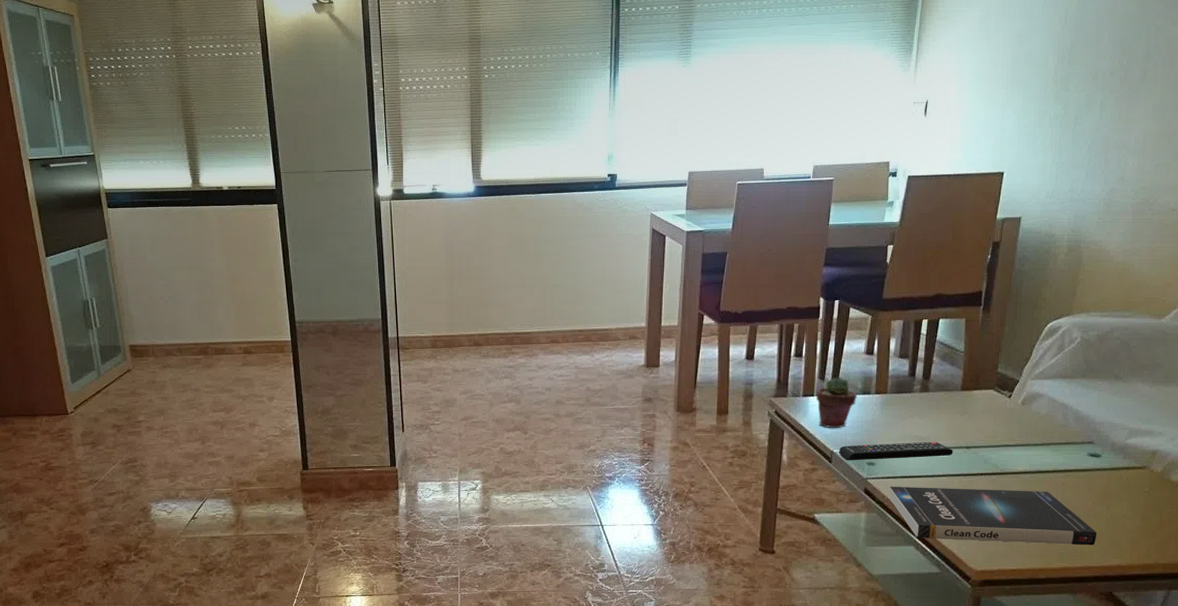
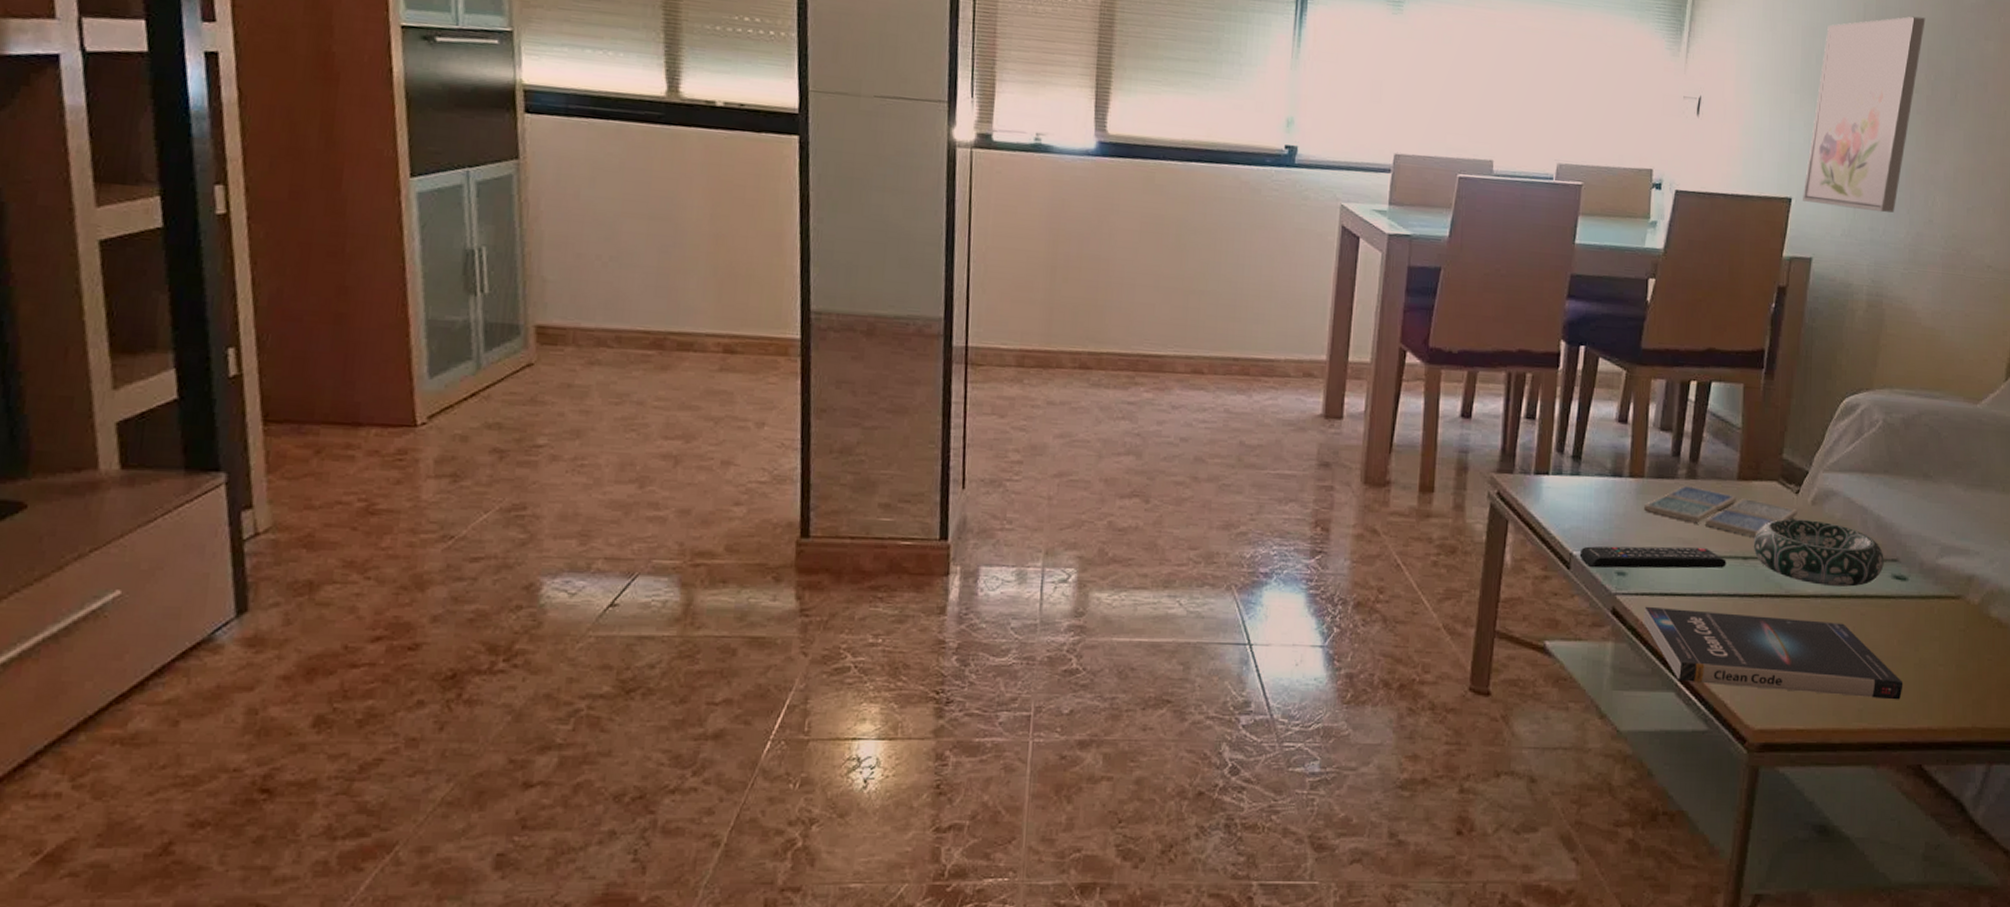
potted succulent: present [816,377,857,429] -> none [1552,450,1605,522]
drink coaster: none [888,397,1010,432] -> present [1644,485,1797,537]
decorative bowl: none [974,416,1082,464] -> present [1753,518,1884,587]
wall art: none [1013,13,1119,176] -> present [1803,16,1926,213]

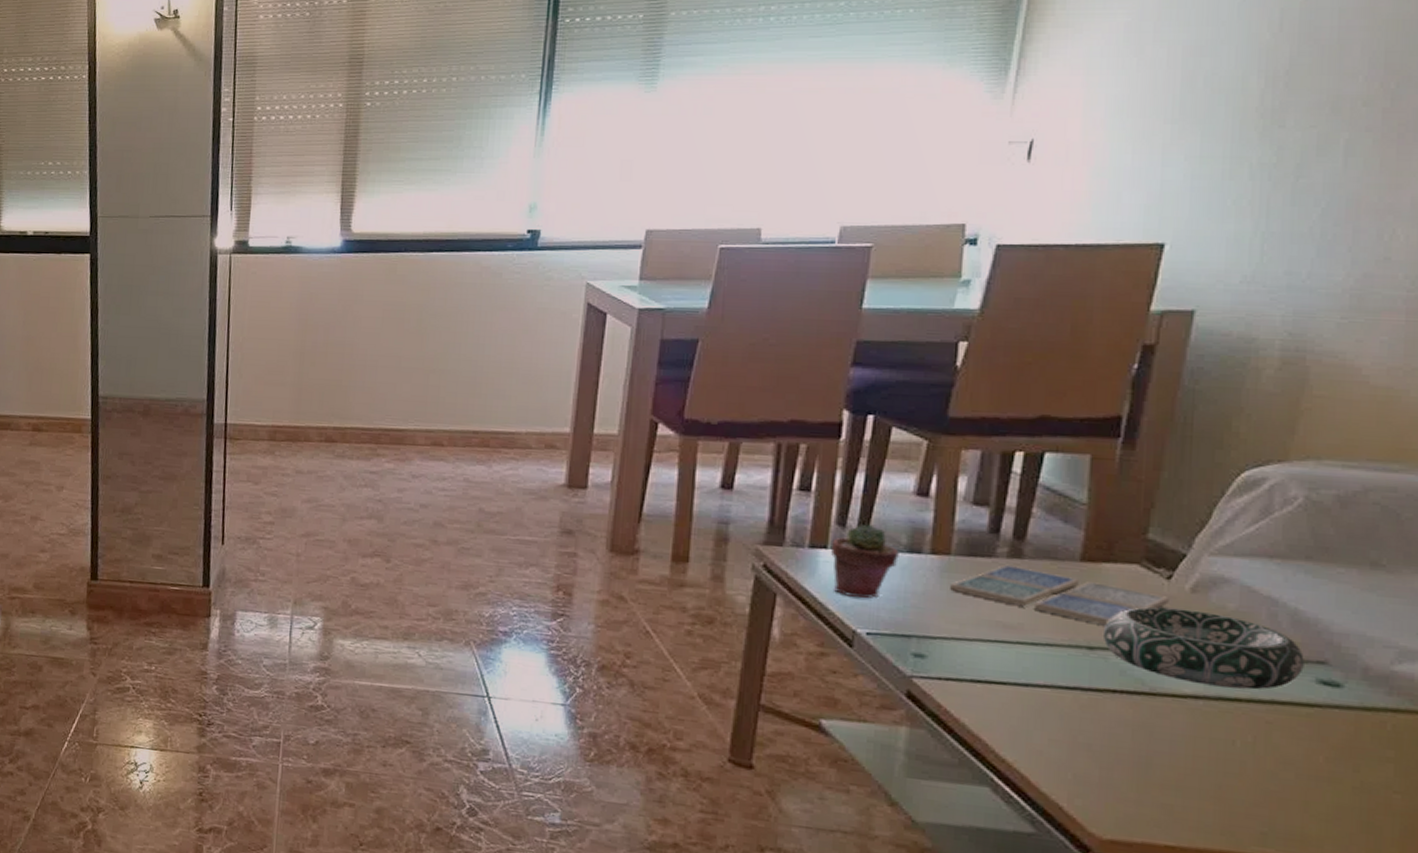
potted succulent: none [1552,450,1605,522] -> present [831,524,899,599]
remote control: present [1580,546,1726,569] -> none [866,624,1064,658]
book: present [1642,606,1904,700] -> none [947,692,1334,828]
wall art: present [1803,16,1926,213] -> none [1181,14,1382,253]

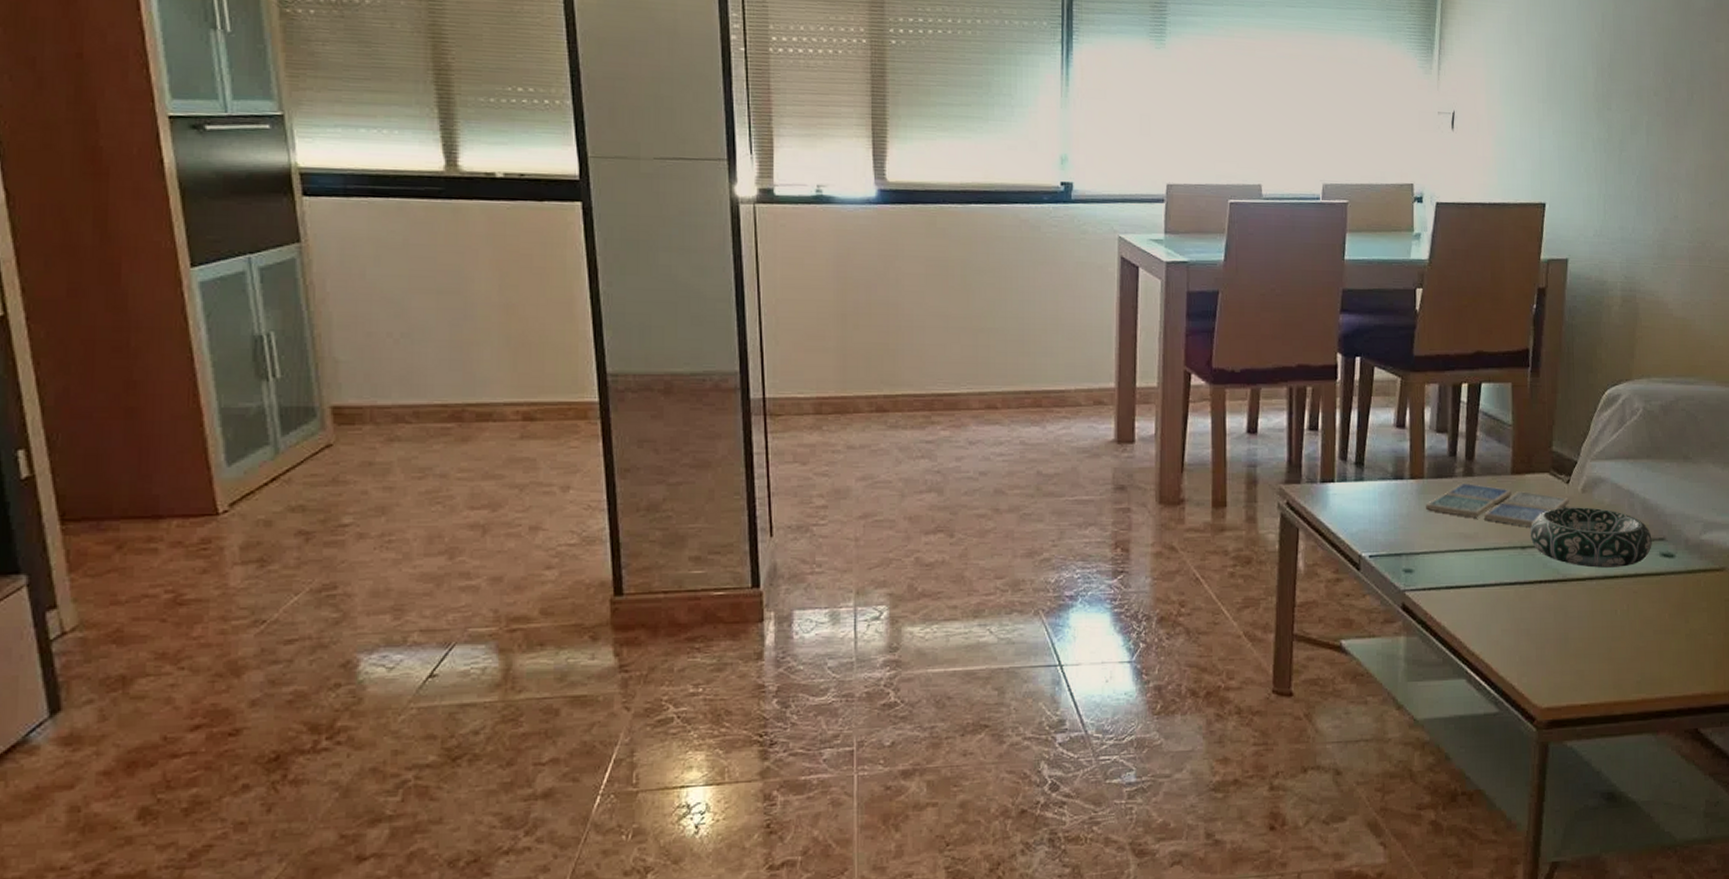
potted succulent: present [831,524,899,599] -> none [1338,456,1388,525]

